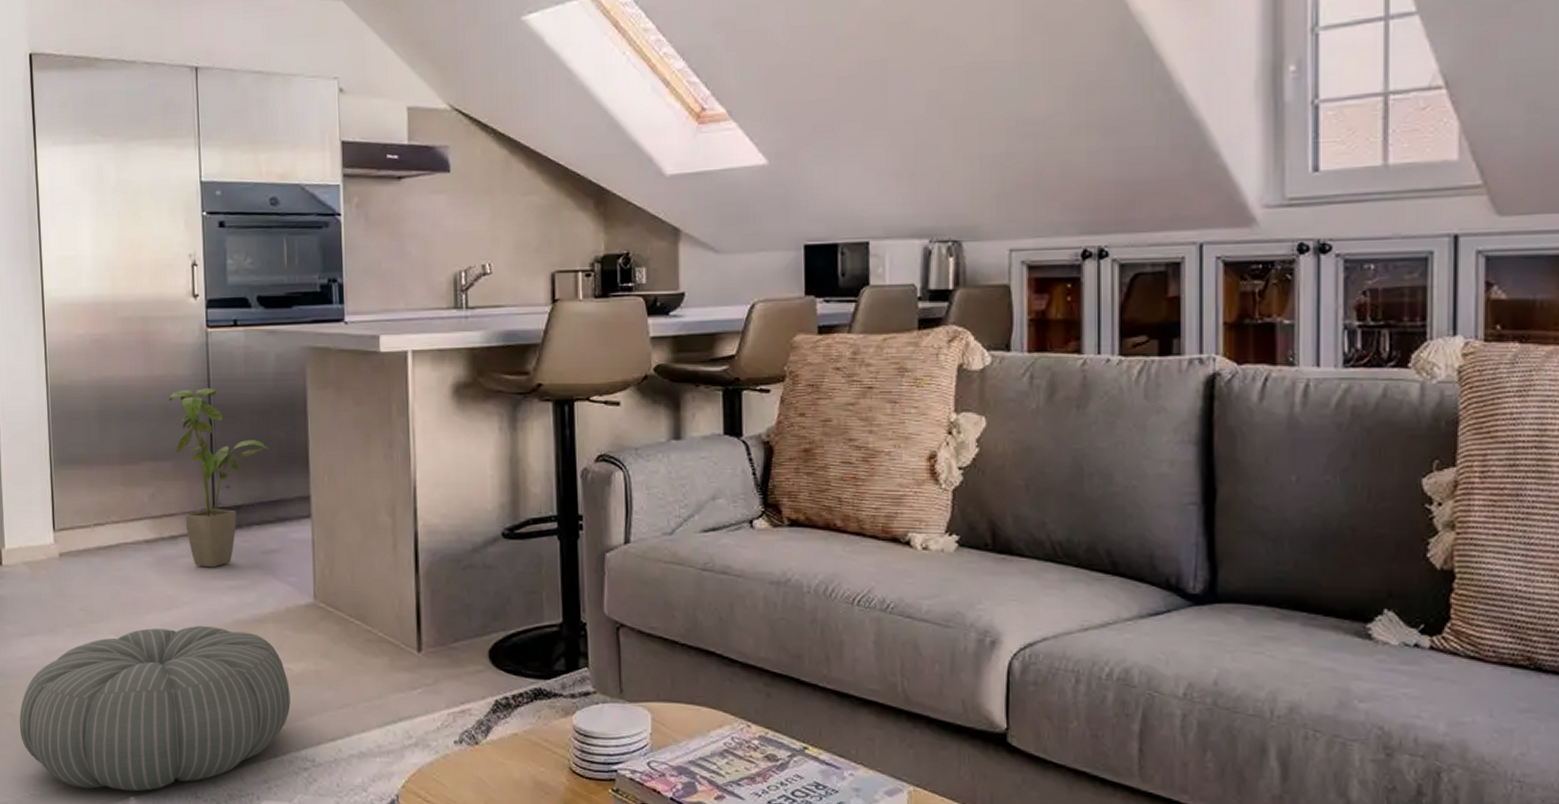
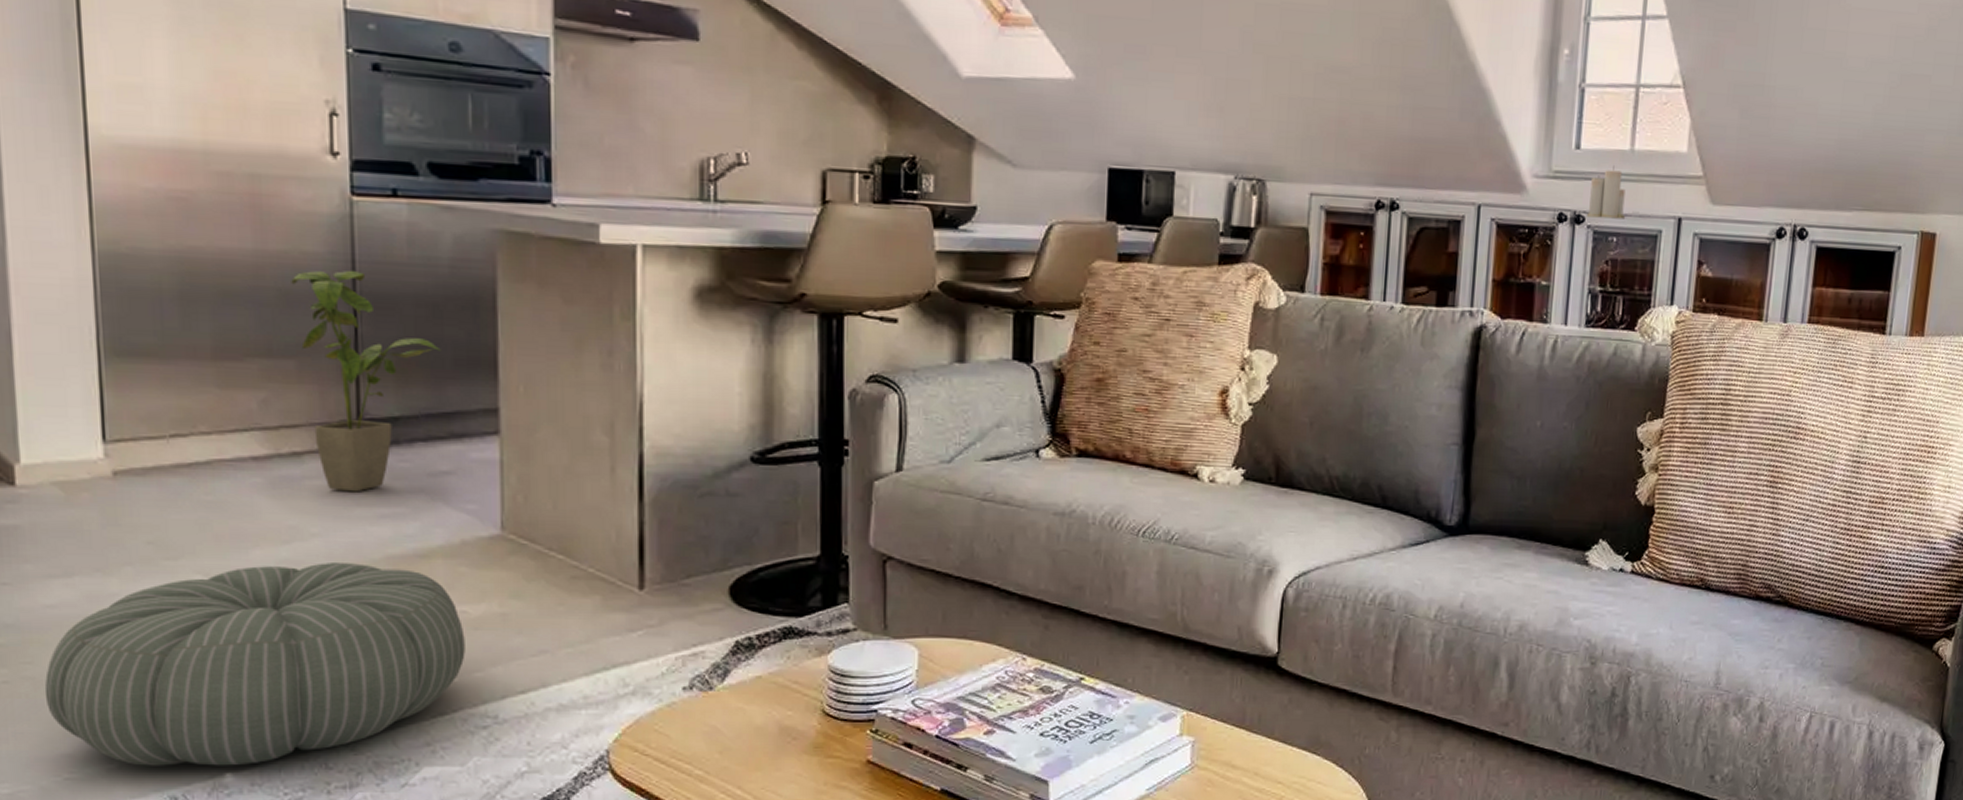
candle: none [1334,185,1384,245] -> present [1587,166,1626,219]

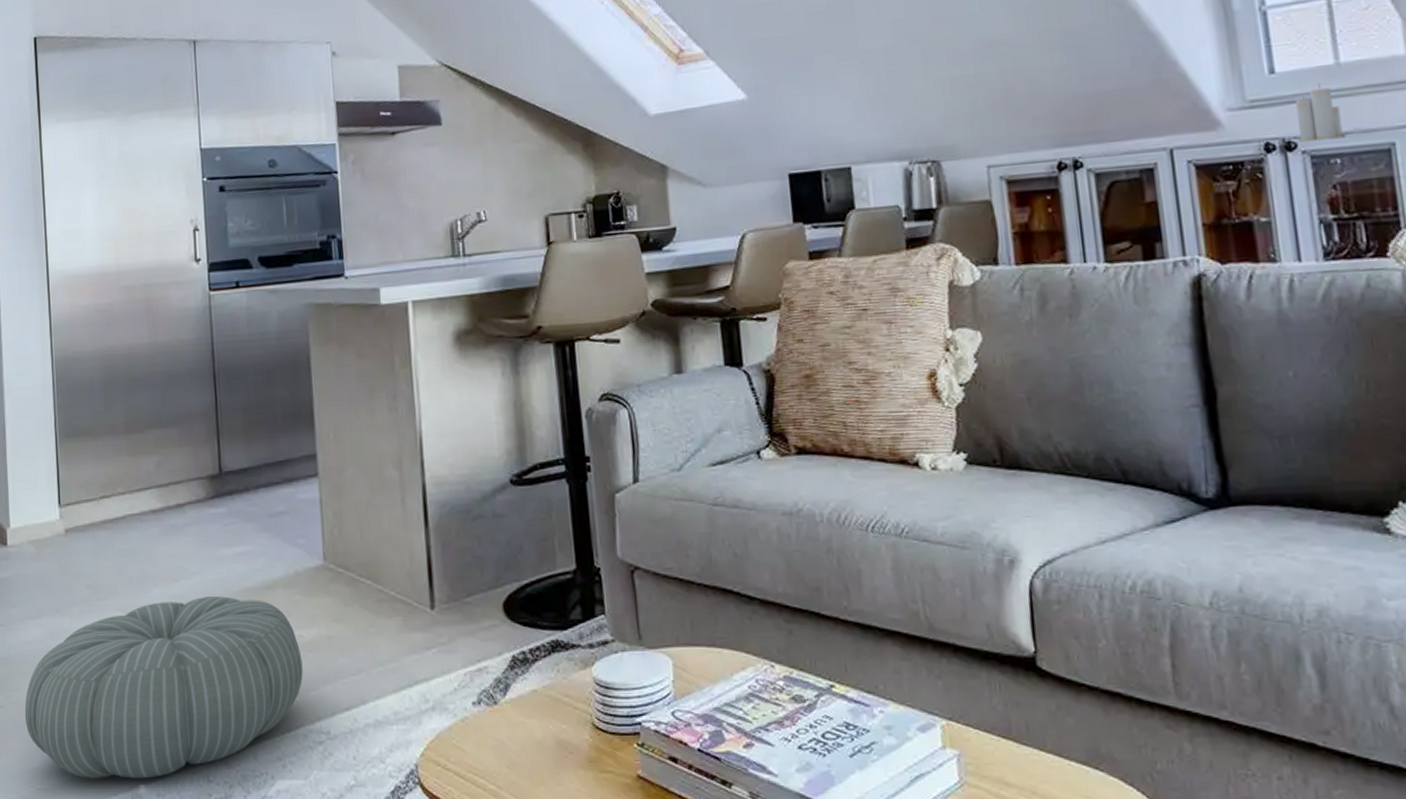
house plant: present [291,270,441,492] -> none [173,350,274,535]

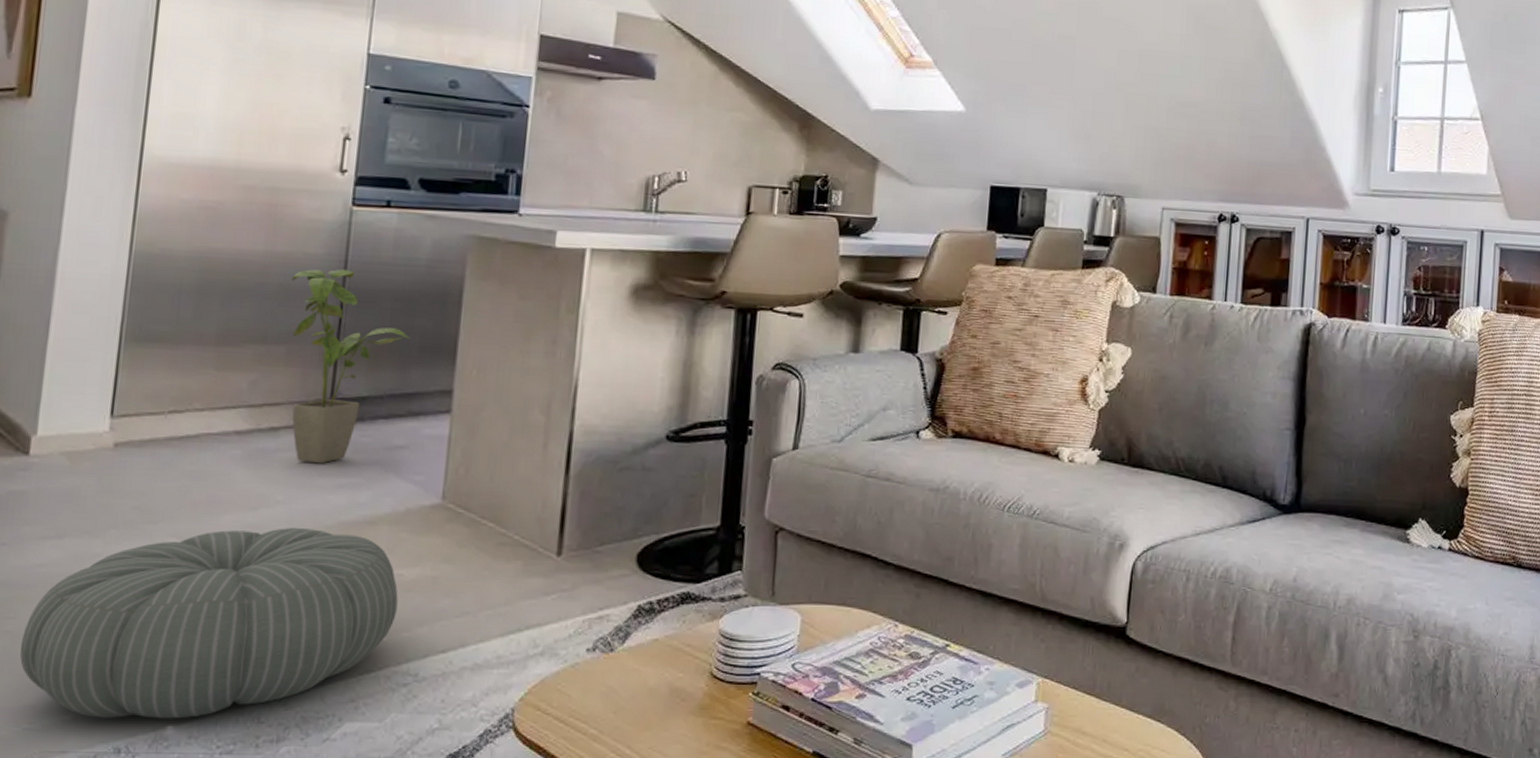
house plant: none [173,350,274,535] -> present [291,268,410,464]
candle: present [1296,83,1347,142] -> none [1401,185,1435,231]

